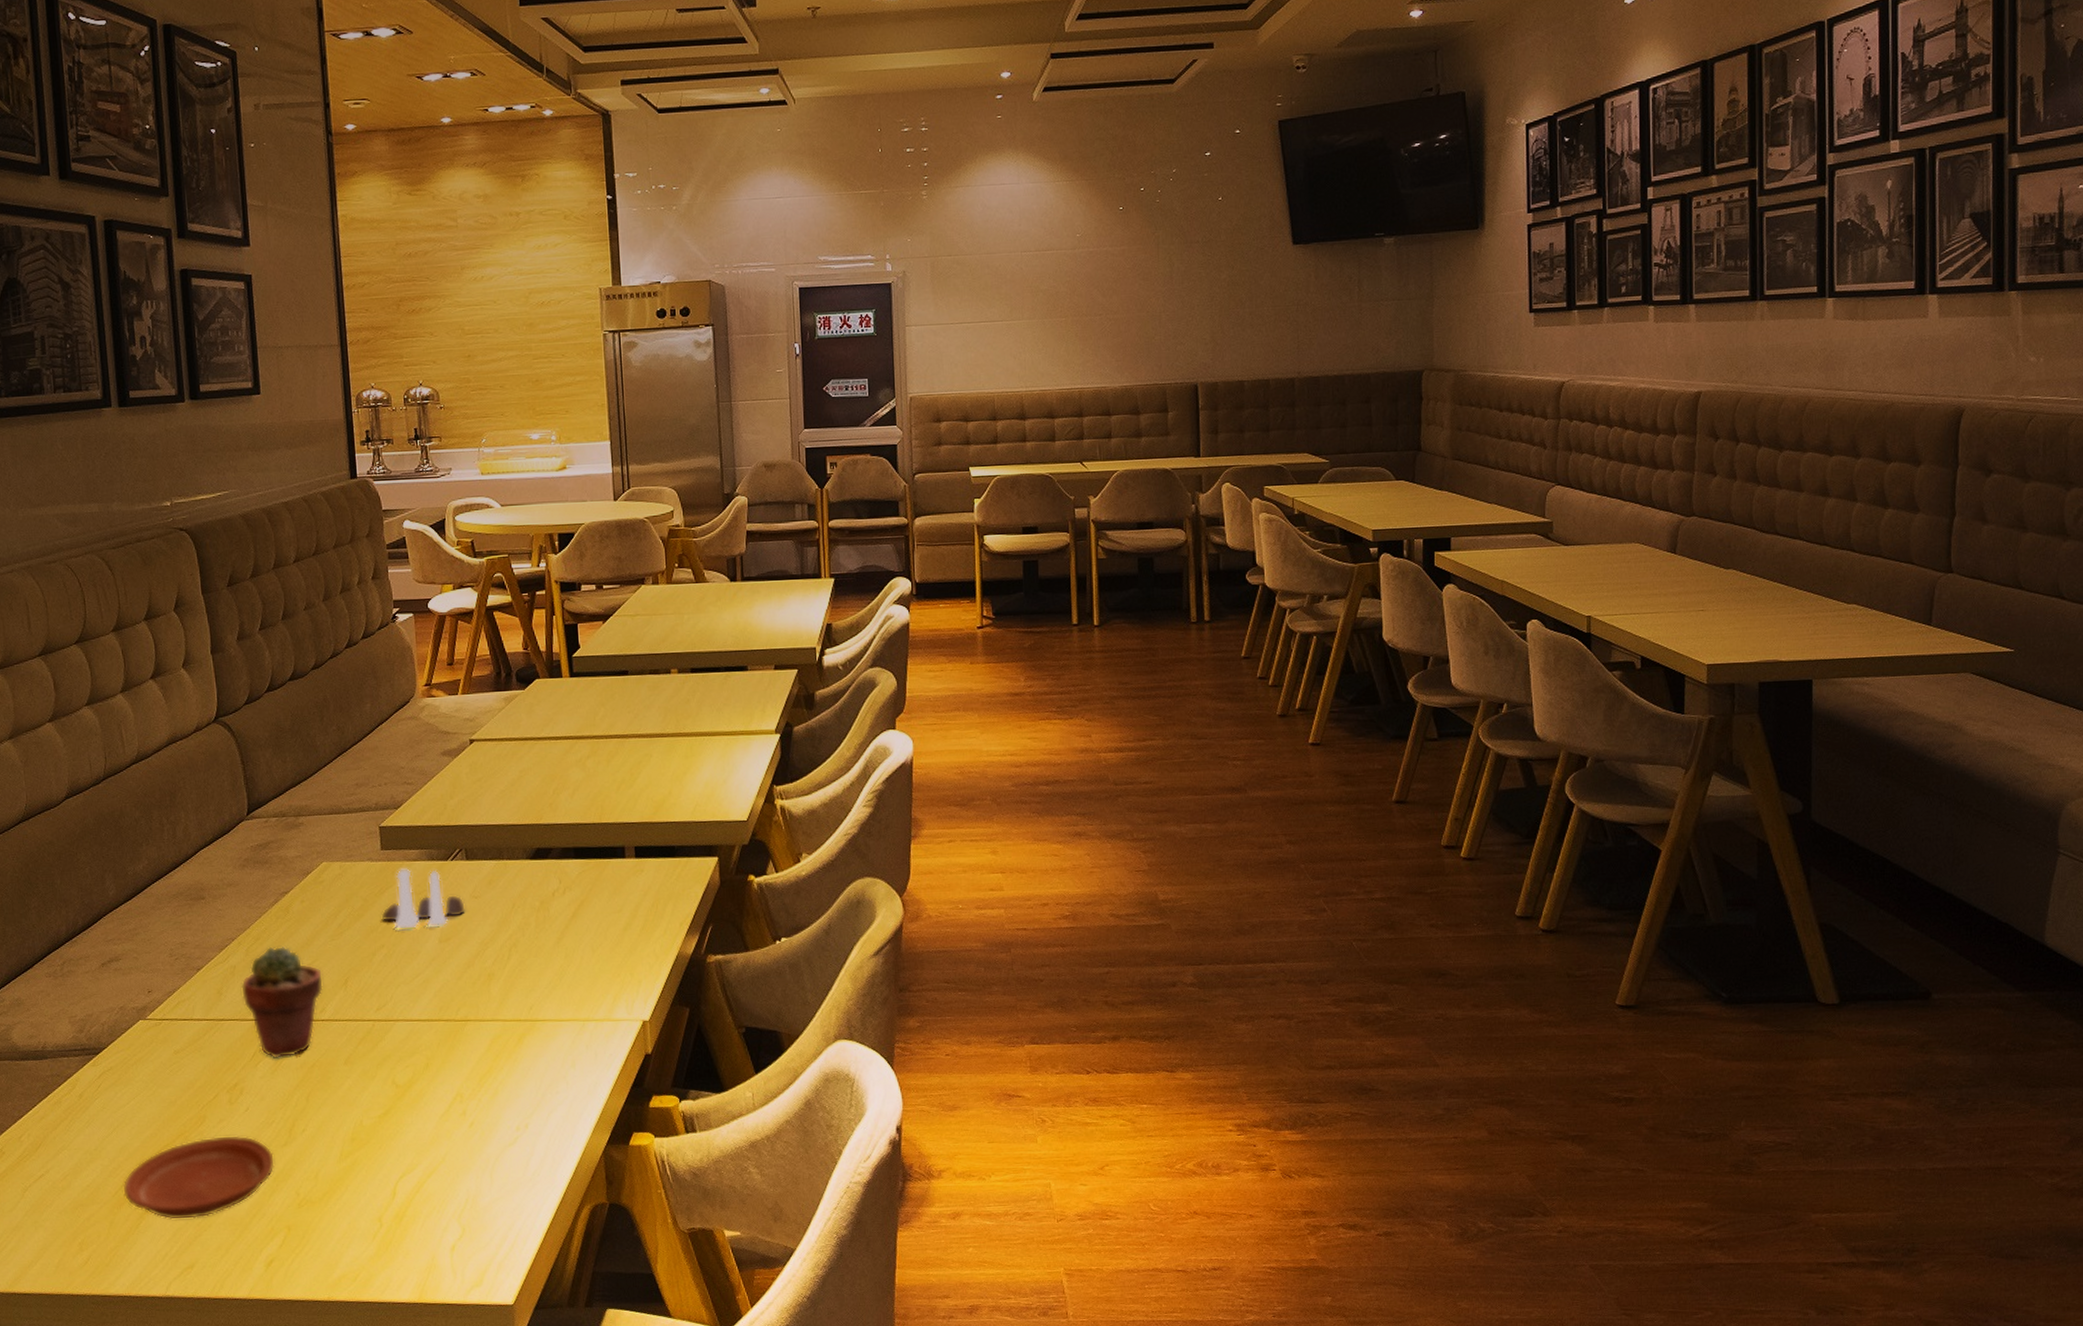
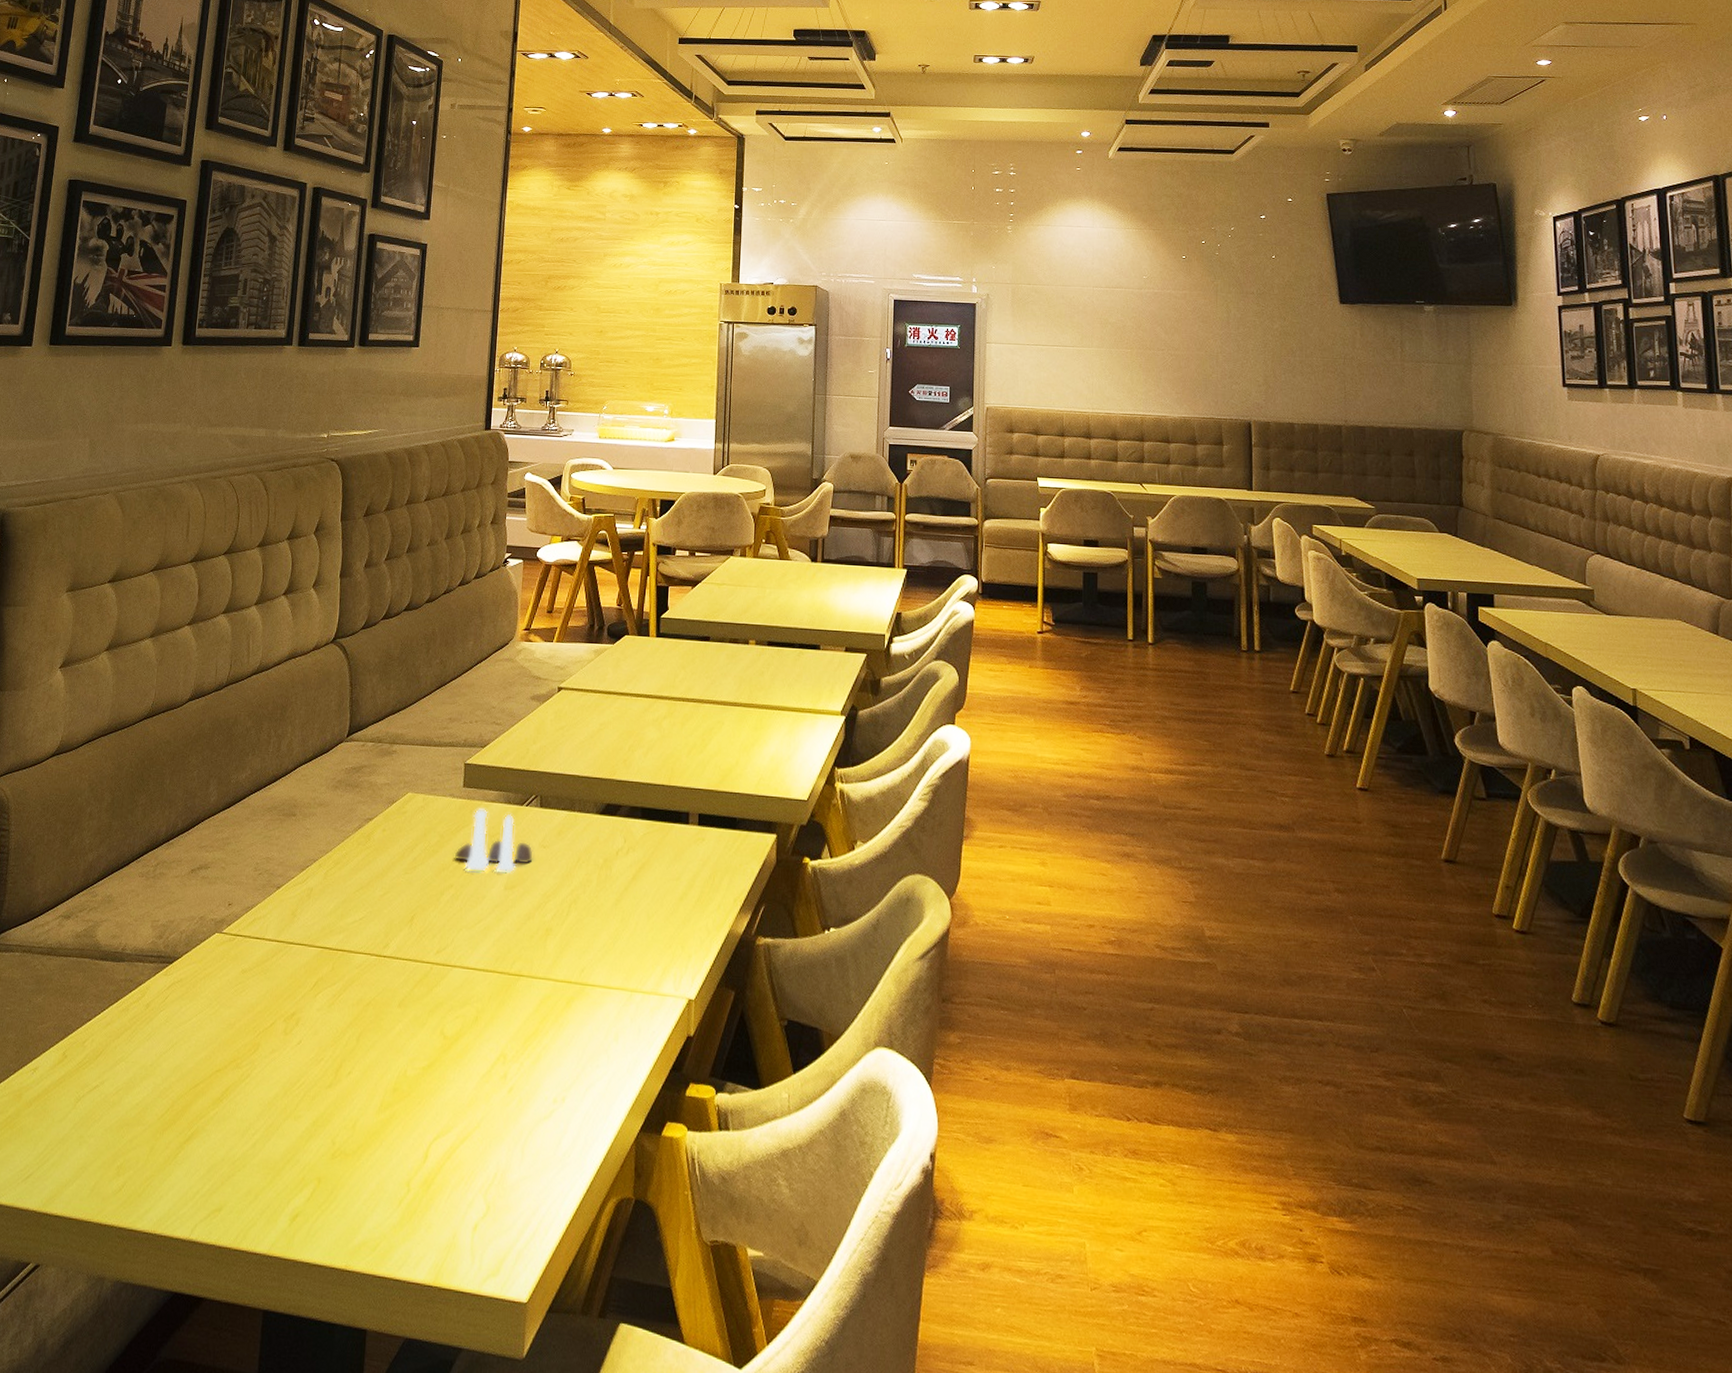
plate: present [122,1135,275,1220] -> none [168,1067,318,1156]
potted succulent: present [241,946,324,1059] -> none [314,872,392,992]

